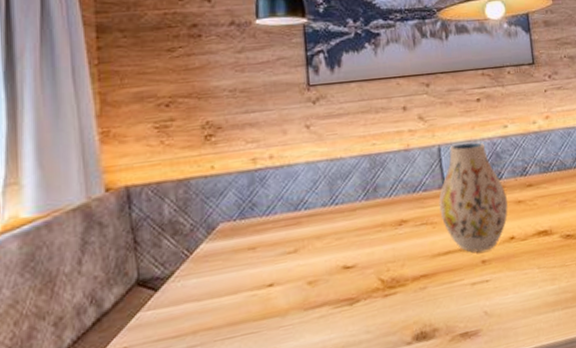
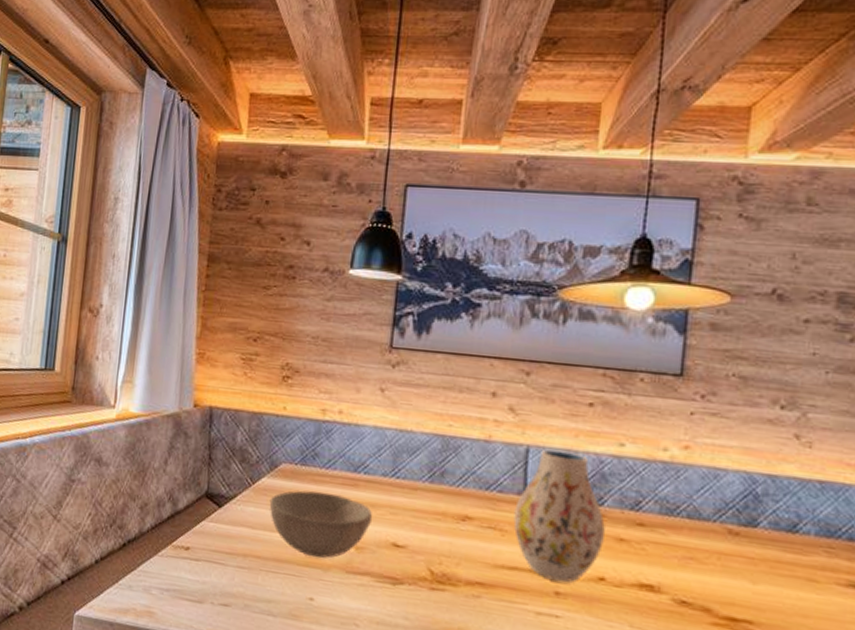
bowl: none [212,237,321,308] -> present [269,490,373,559]

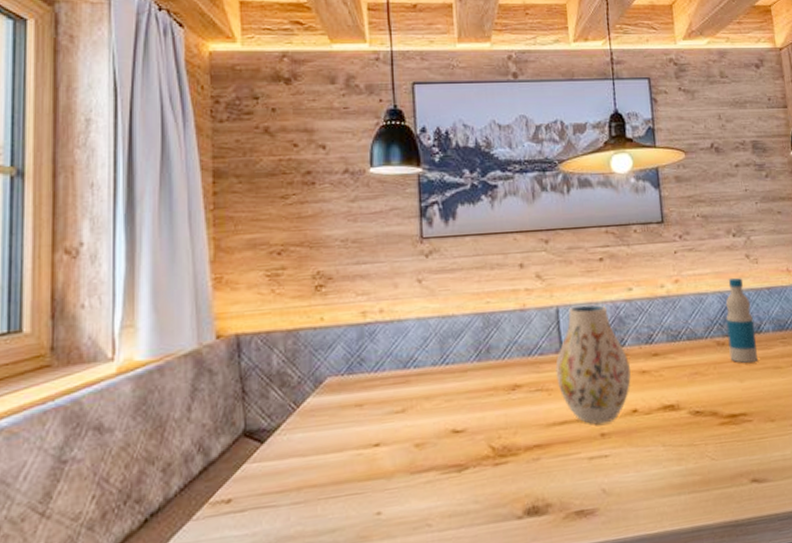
bowl: present [269,490,373,559] -> none [318,396,429,469]
bottle: none [743,459,790,566] -> present [725,278,758,363]

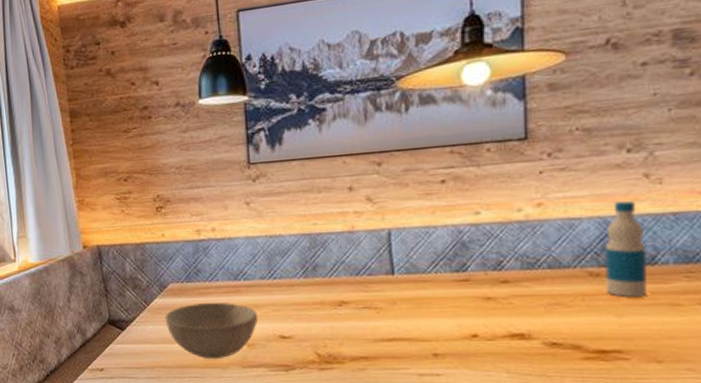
bowl: none [318,396,429,469] -> present [164,302,259,359]
vase: present [555,305,631,425] -> none [385,228,472,345]

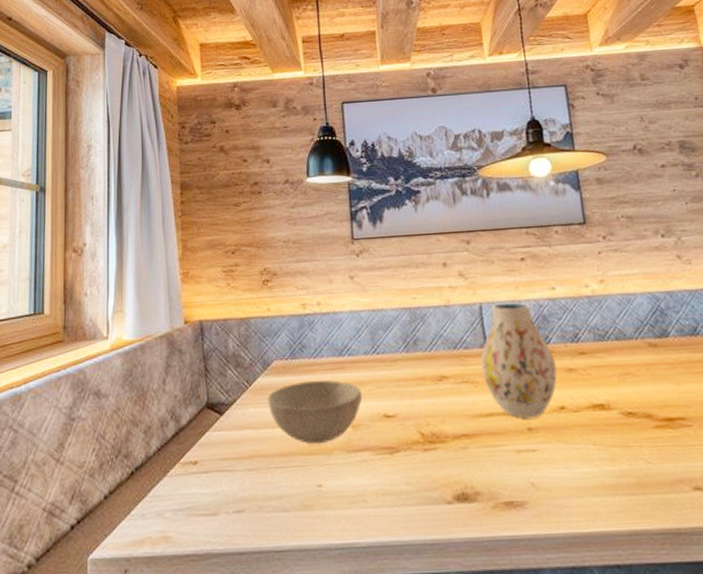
vase: none [385,228,472,345] -> present [480,302,557,419]
bottle: present [605,201,647,297] -> none [656,279,695,366]

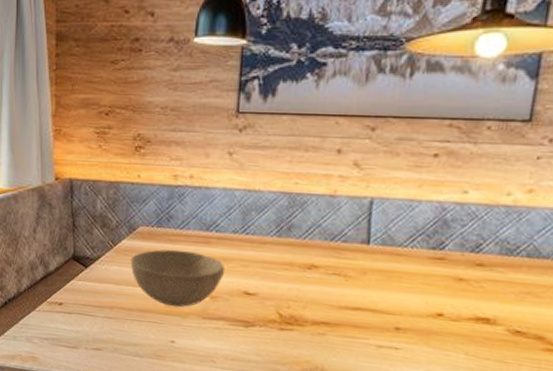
vase: present [480,302,557,419] -> none [357,200,446,320]

